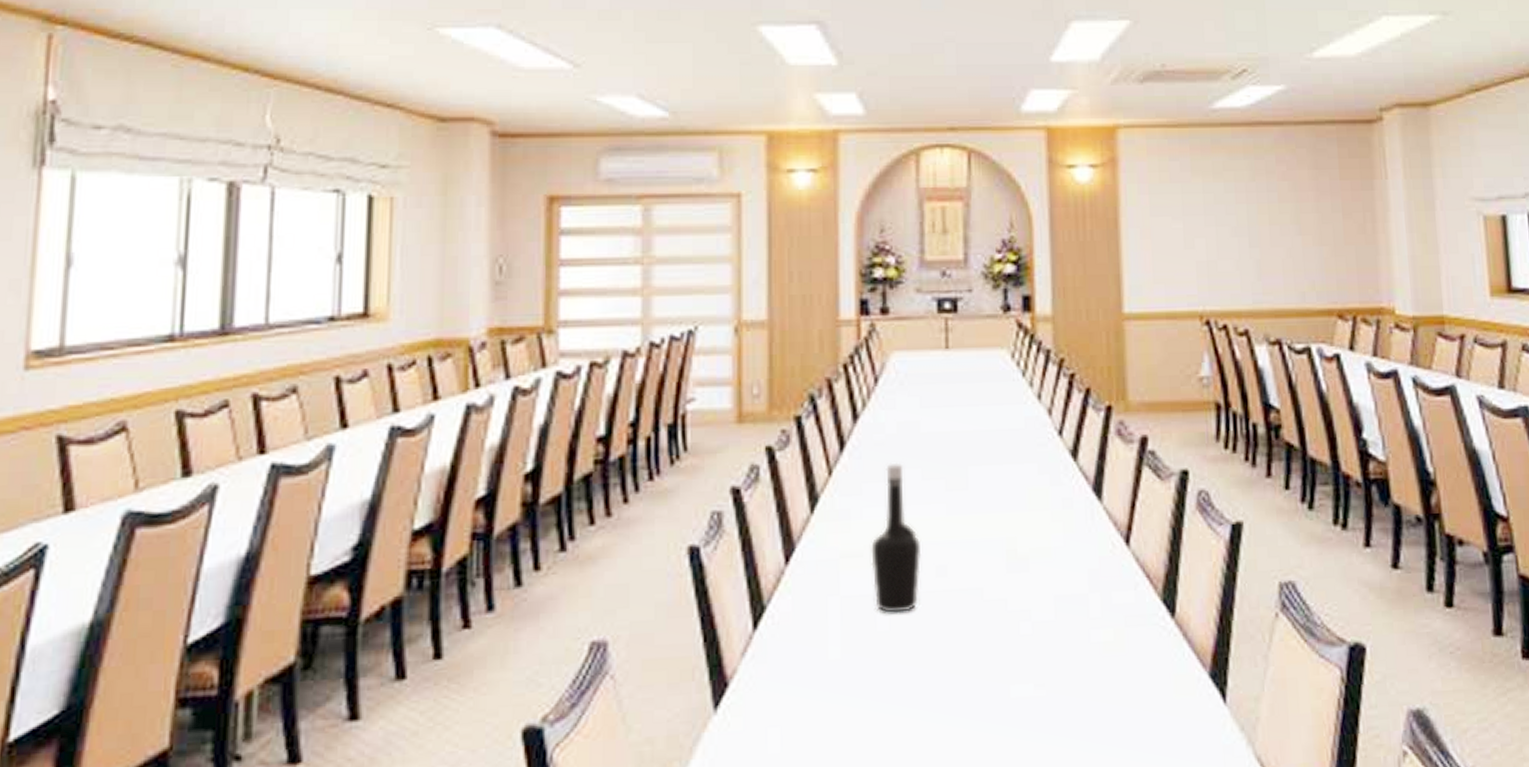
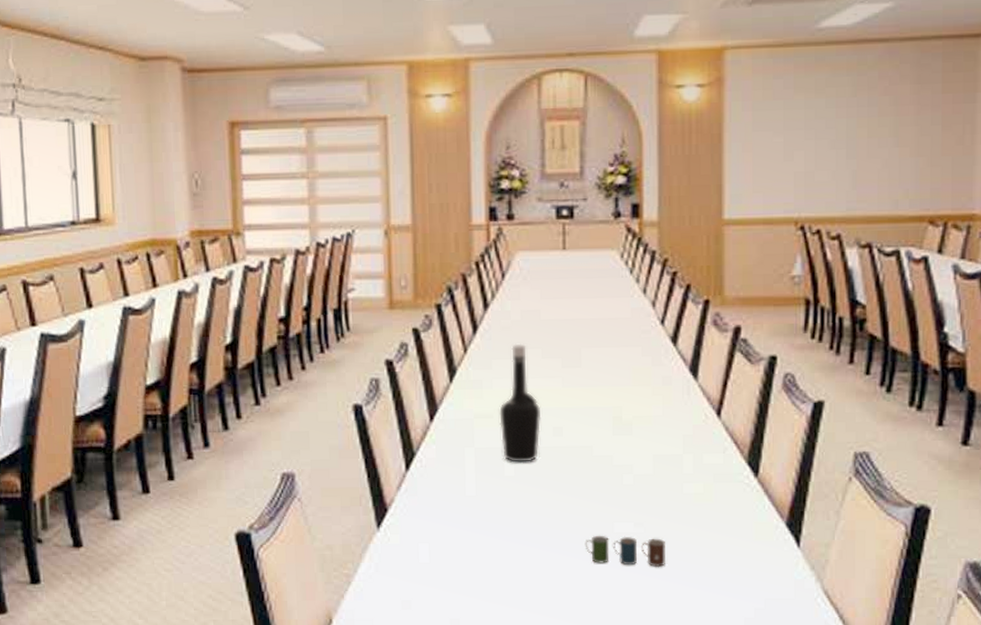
cup: none [975,701,1073,741] -> present [585,535,665,568]

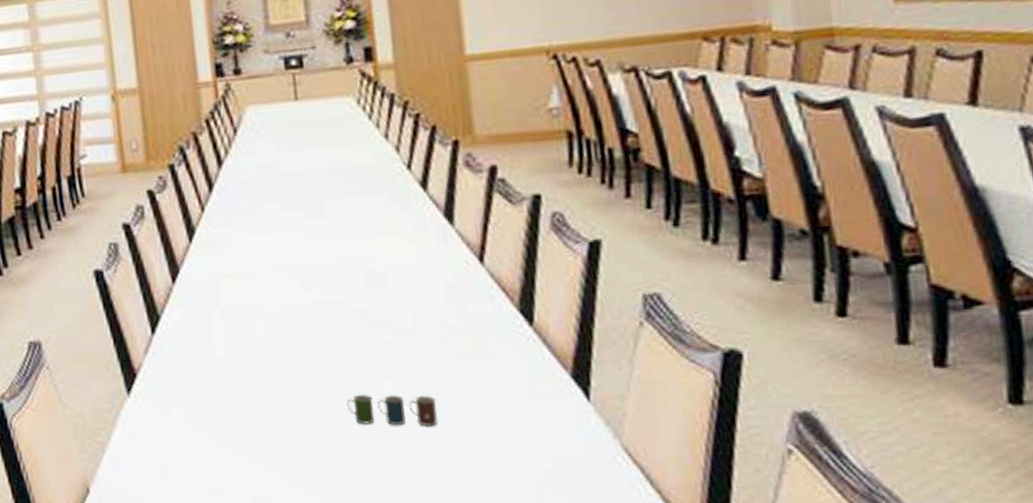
bottle: present [499,343,541,463] -> none [242,198,288,322]

